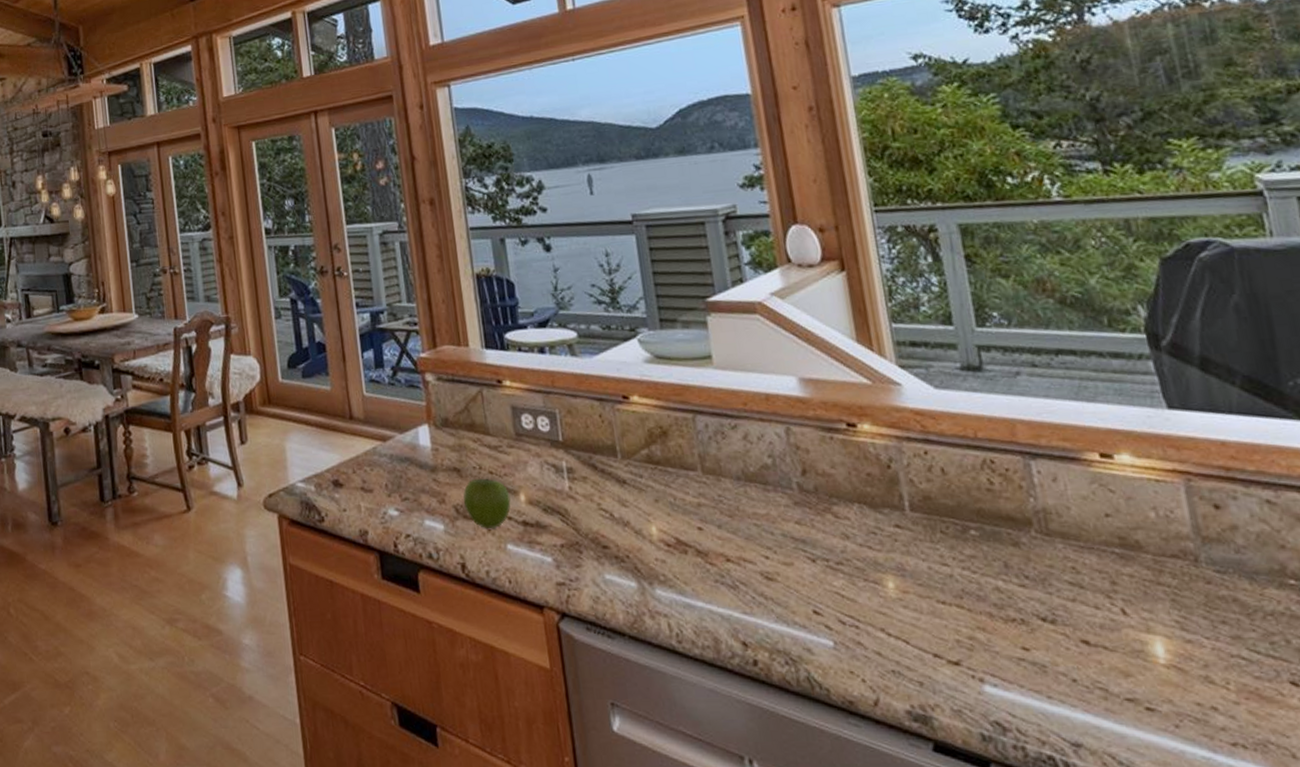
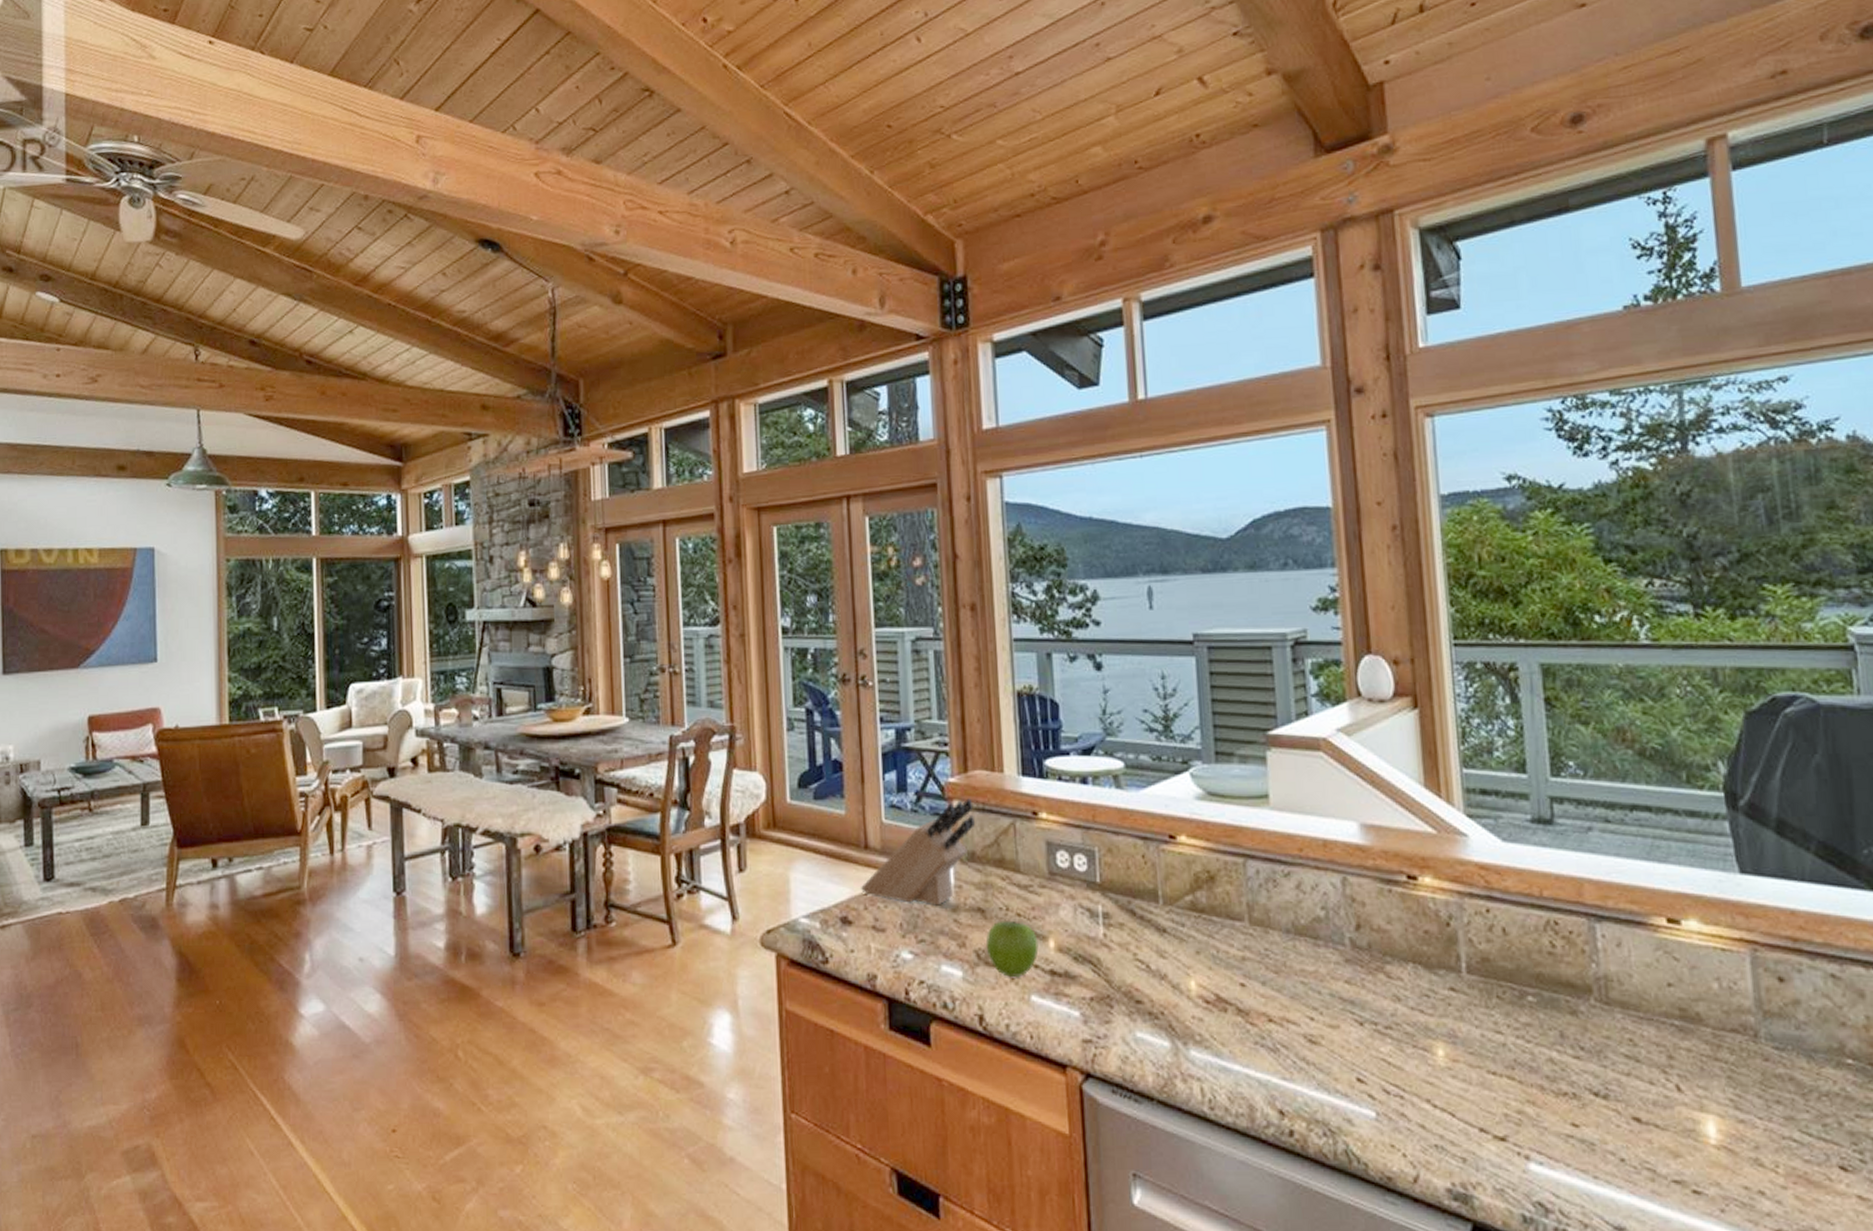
knife block: none [349,371,447,467] -> present [861,798,976,906]

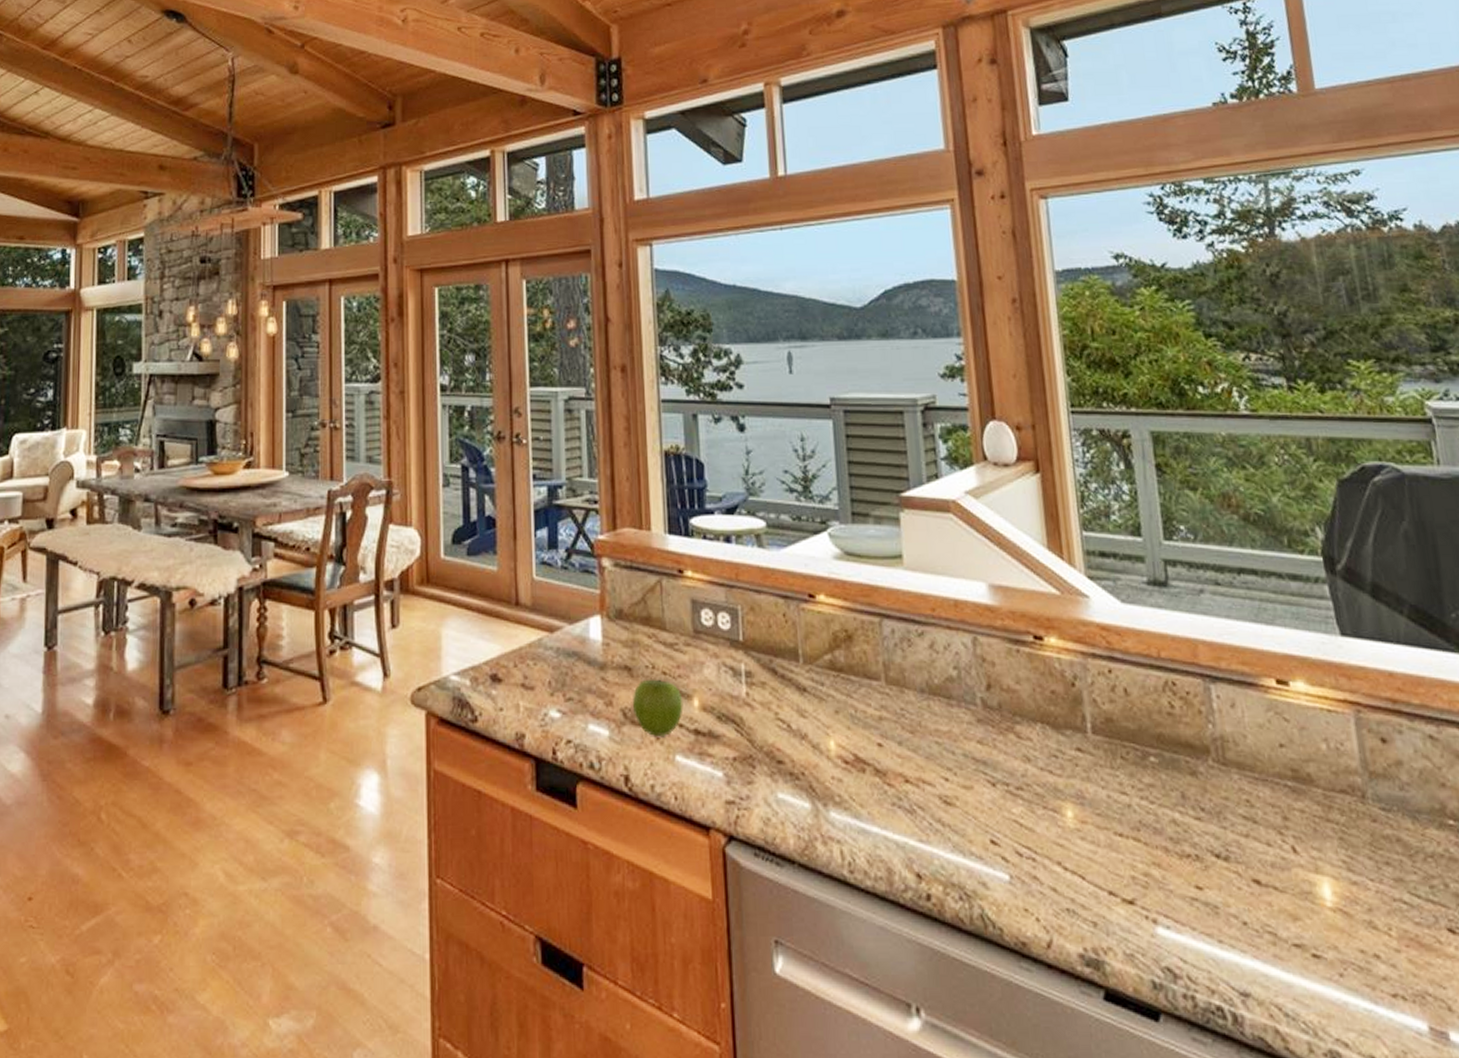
knife block: present [861,798,976,906] -> none [511,556,624,663]

